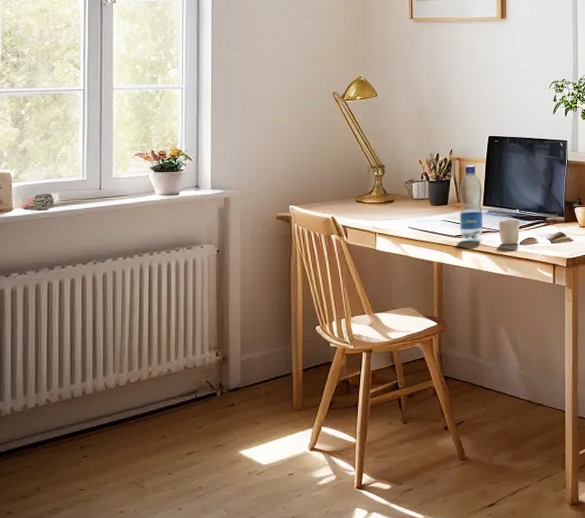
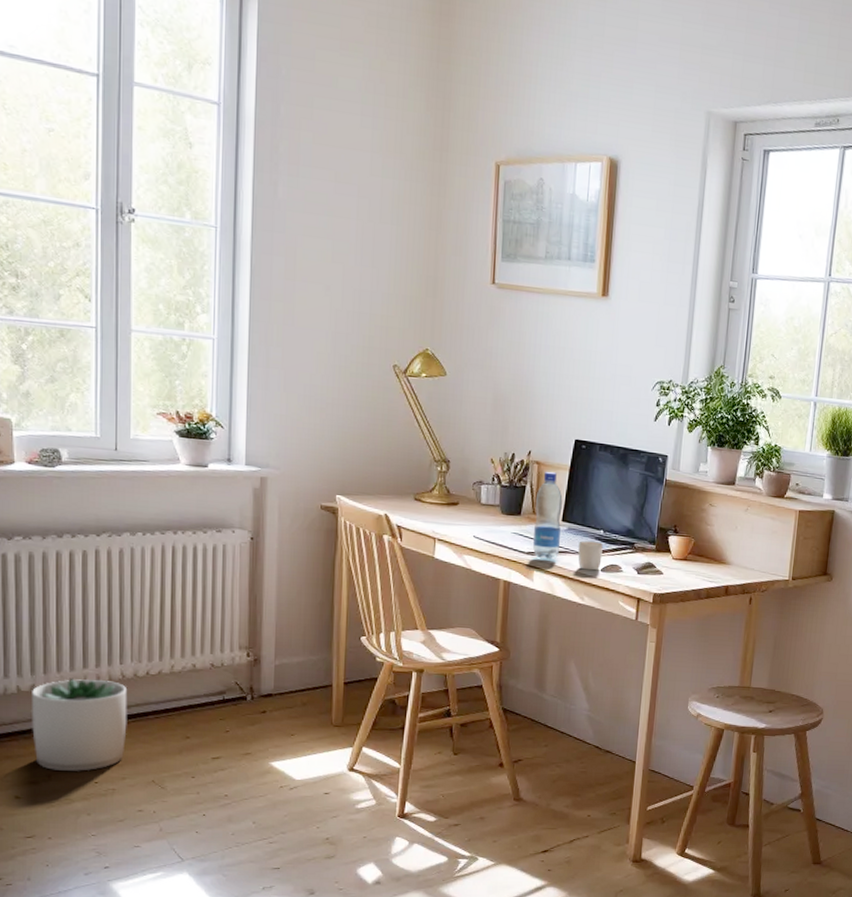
planter: none [23,393,110,483] -> present [31,679,128,771]

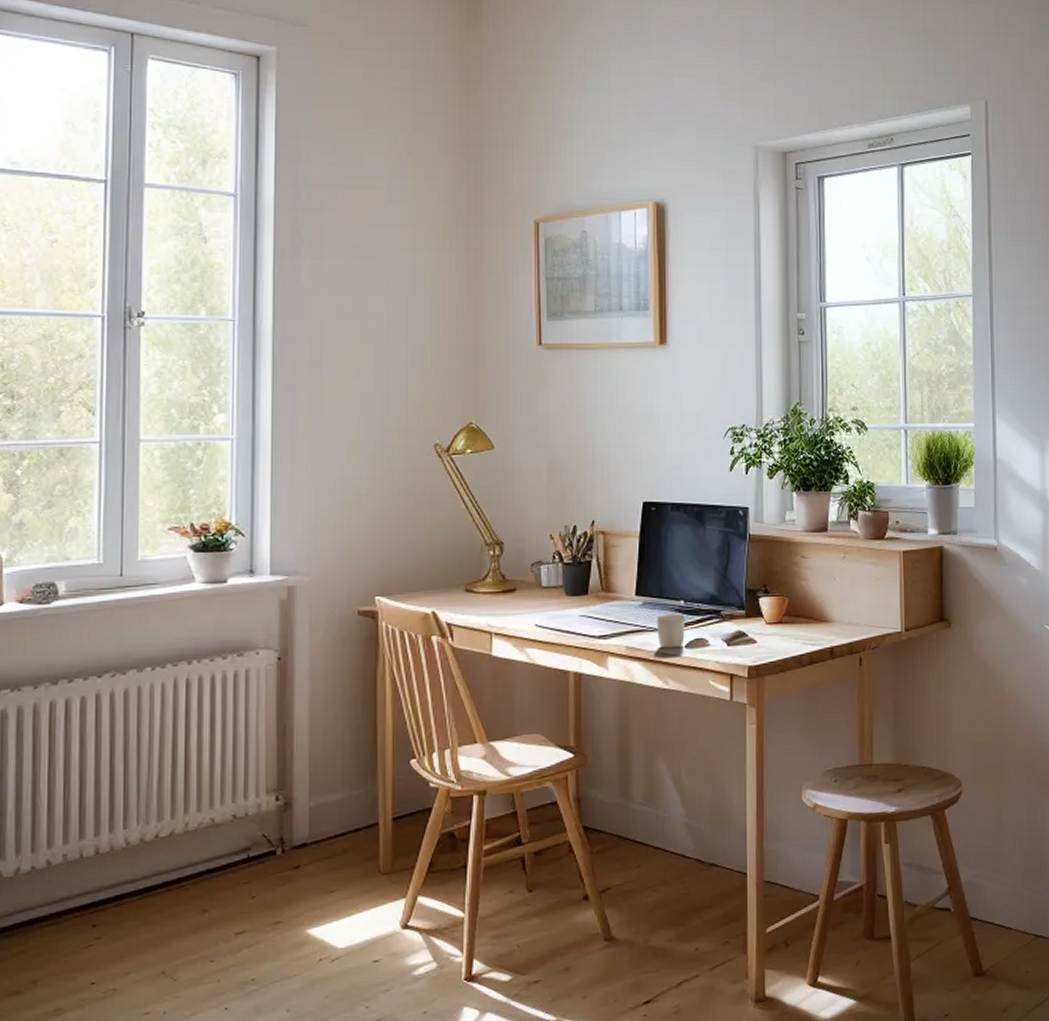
planter: present [31,679,128,771] -> none [14,851,133,974]
bottle: present [533,471,563,561] -> none [603,540,635,643]

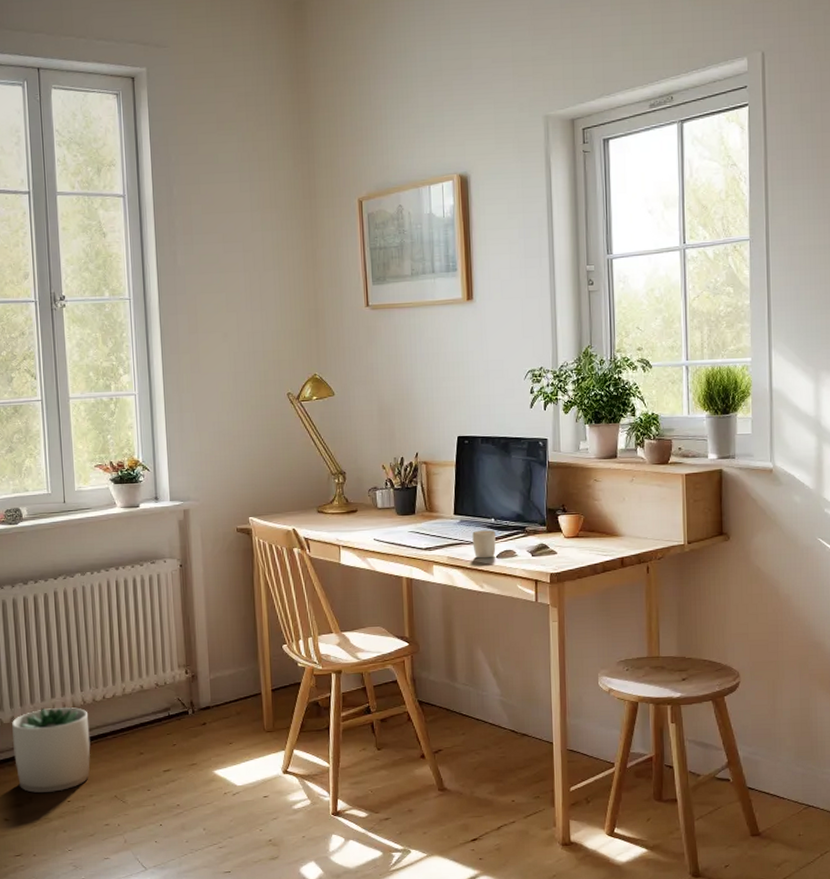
planter: none [14,851,133,974] -> present [12,707,91,793]

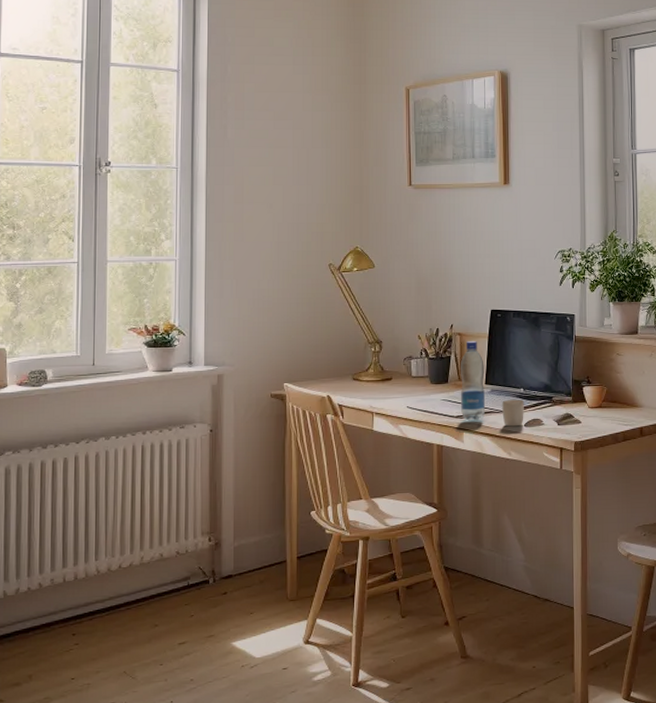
planter: present [12,707,91,793] -> none [15,577,102,670]
bottle: none [427,469,455,554] -> present [460,340,485,422]

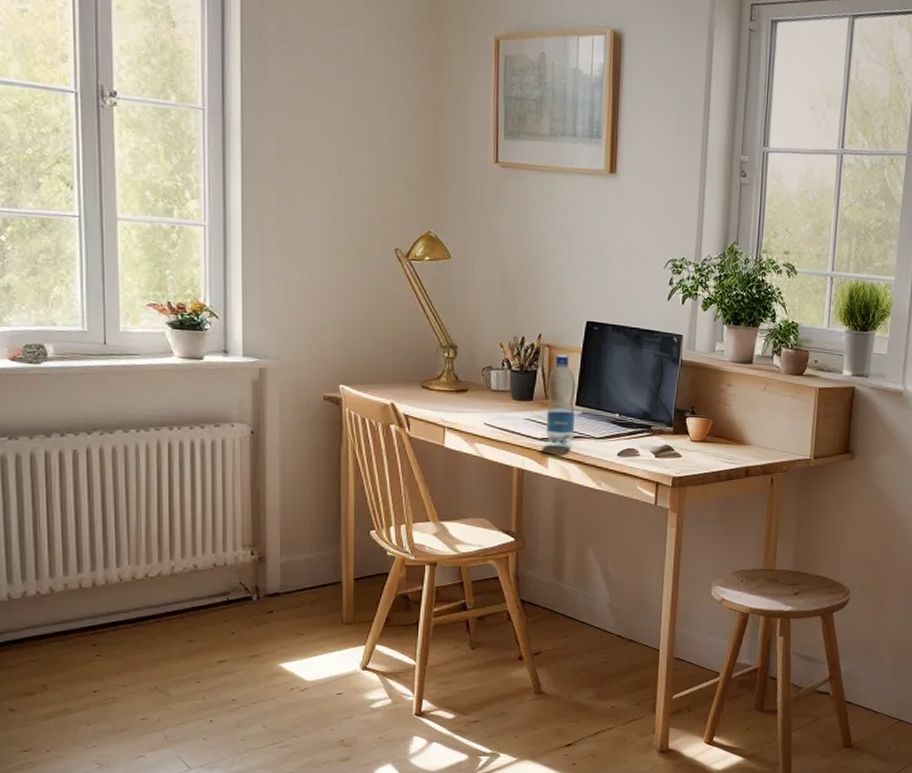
mug: present [502,400,524,427] -> none [593,425,619,455]

